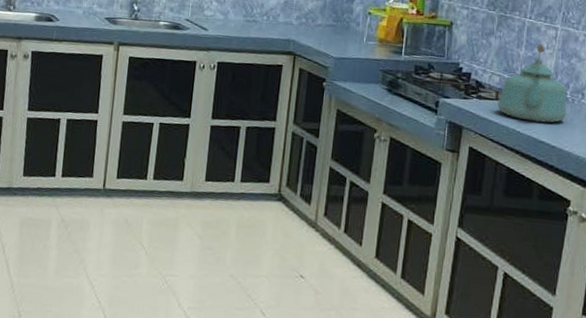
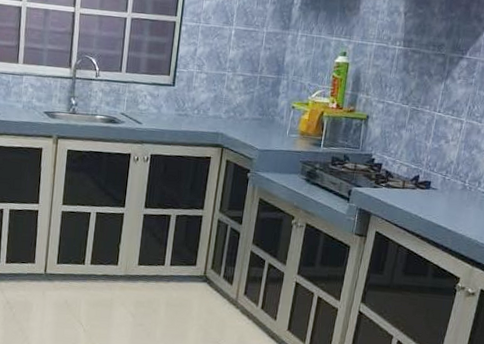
kettle: present [497,44,567,123] -> none [403,136,465,209]

